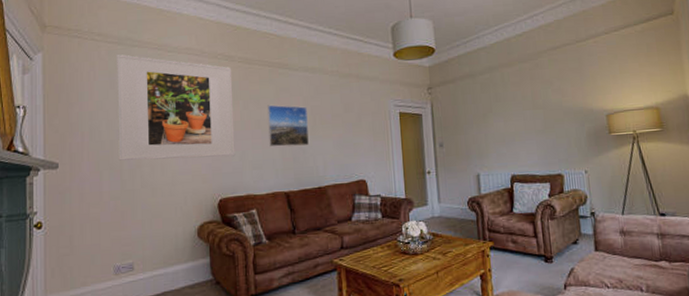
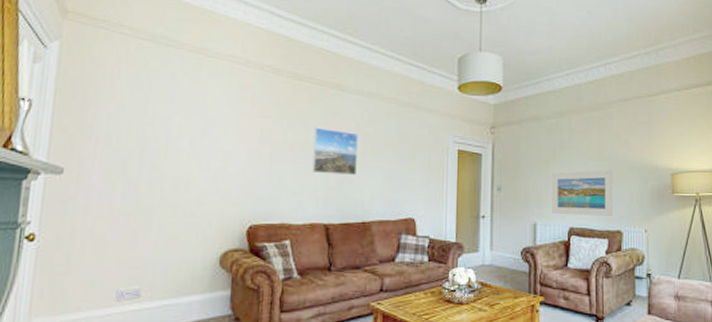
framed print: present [117,54,236,161] -> none [136,53,278,180]
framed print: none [490,117,553,164] -> present [552,170,613,216]

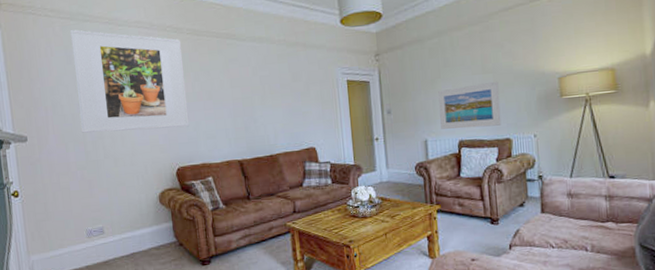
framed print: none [136,53,278,180] -> present [70,29,190,133]
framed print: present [312,127,358,176] -> none [218,76,259,117]

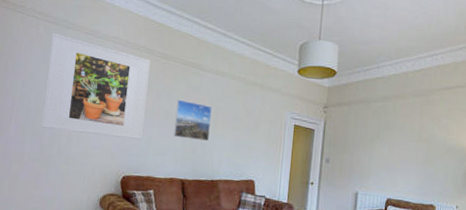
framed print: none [218,76,259,117] -> present [174,99,212,142]
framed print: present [438,81,502,129] -> none [372,149,431,192]

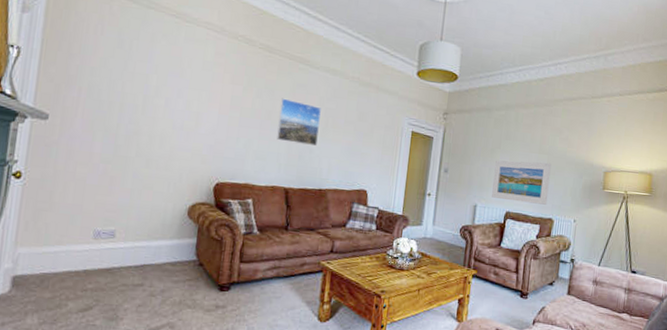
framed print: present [41,34,150,140] -> none [115,13,250,143]
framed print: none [372,149,431,192] -> present [492,160,551,205]

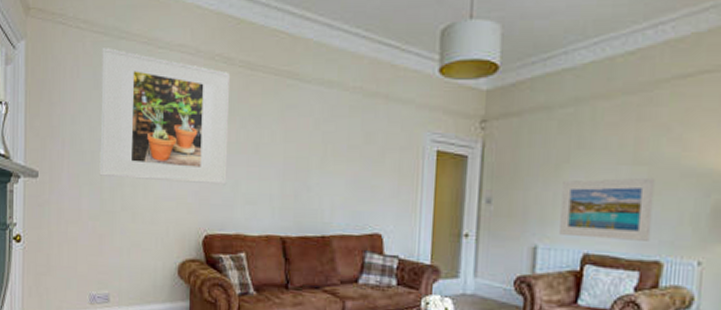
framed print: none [115,13,250,143] -> present [99,48,229,185]
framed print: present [277,98,321,147] -> none [267,125,317,183]

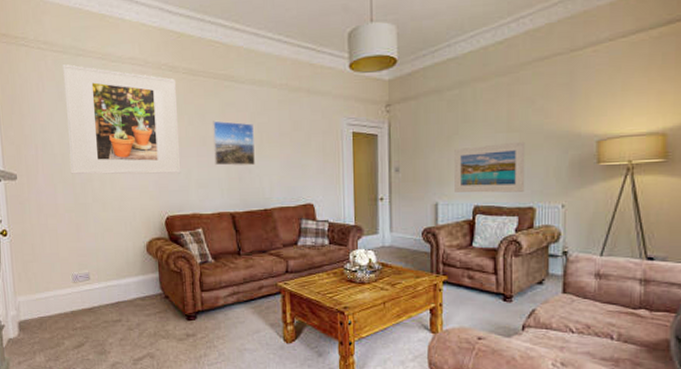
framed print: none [267,125,317,183] -> present [213,120,255,166]

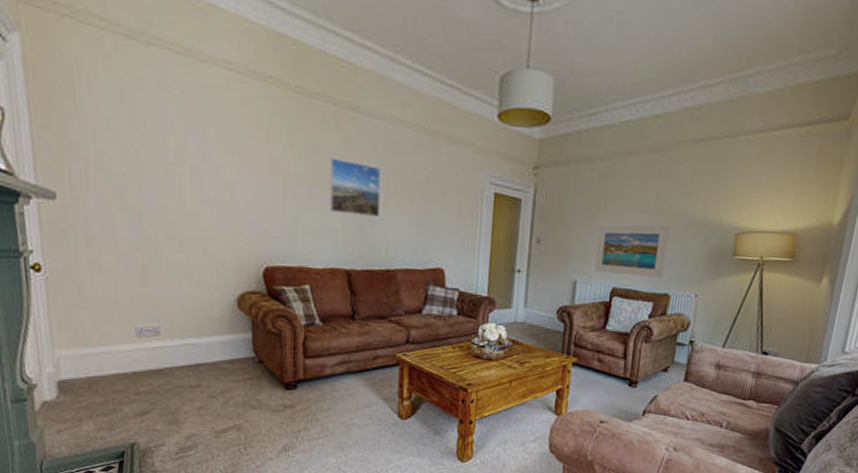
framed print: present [63,64,181,175] -> none [127,53,287,217]

